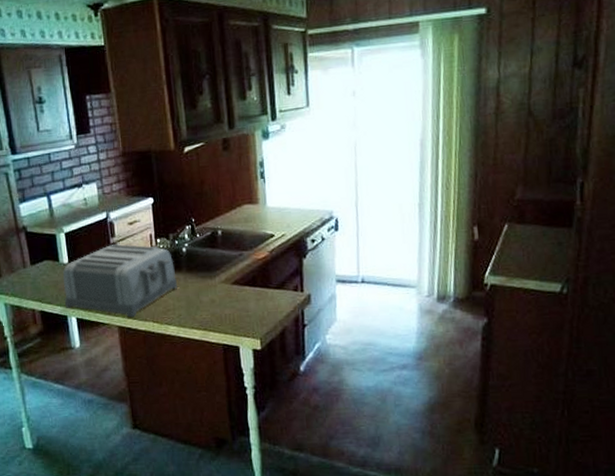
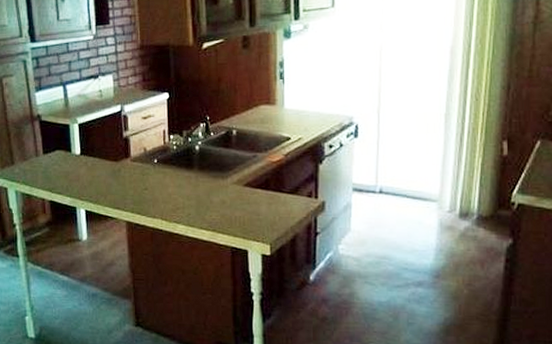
toaster: present [62,244,177,318] -> none [74,138,188,214]

